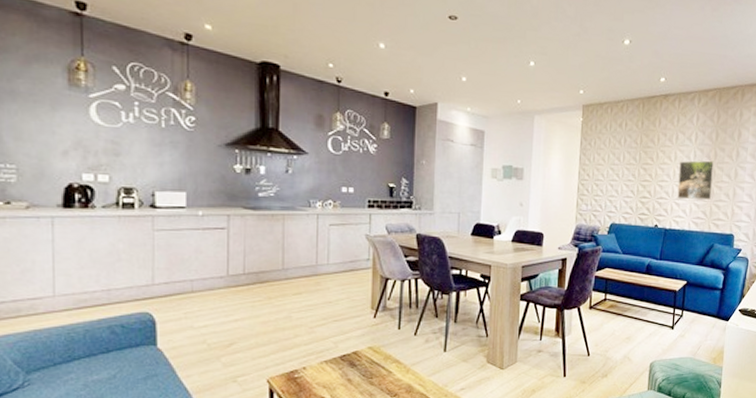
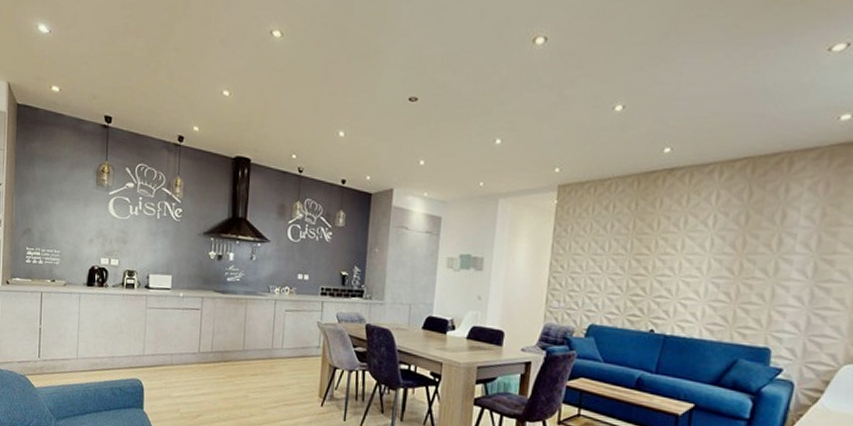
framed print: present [677,160,714,200] -> none [683,250,741,301]

